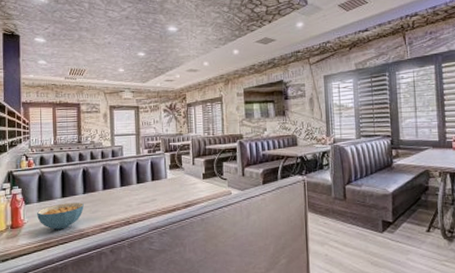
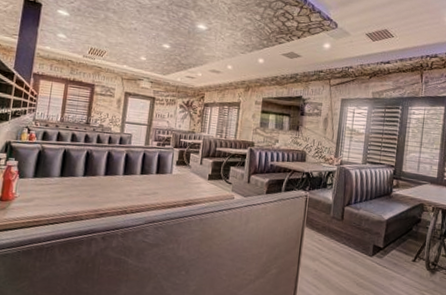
cereal bowl: present [37,202,84,230] -> none [30,183,82,209]

